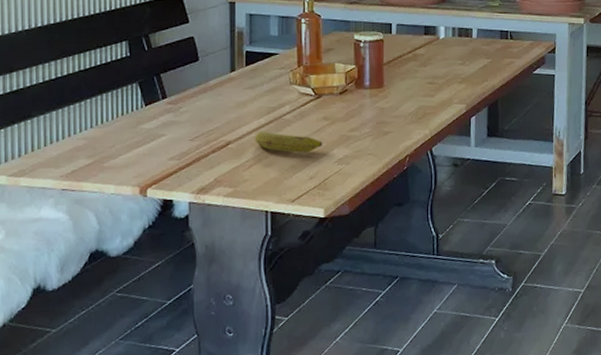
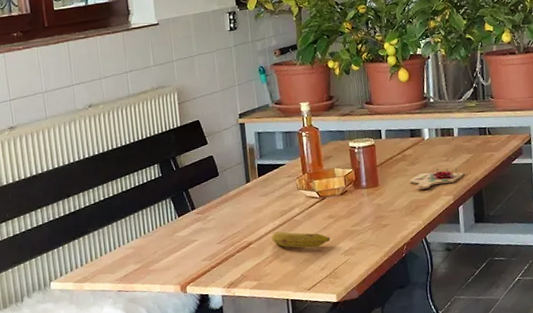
cutting board: none [419,73,480,95] -> present [409,169,465,190]

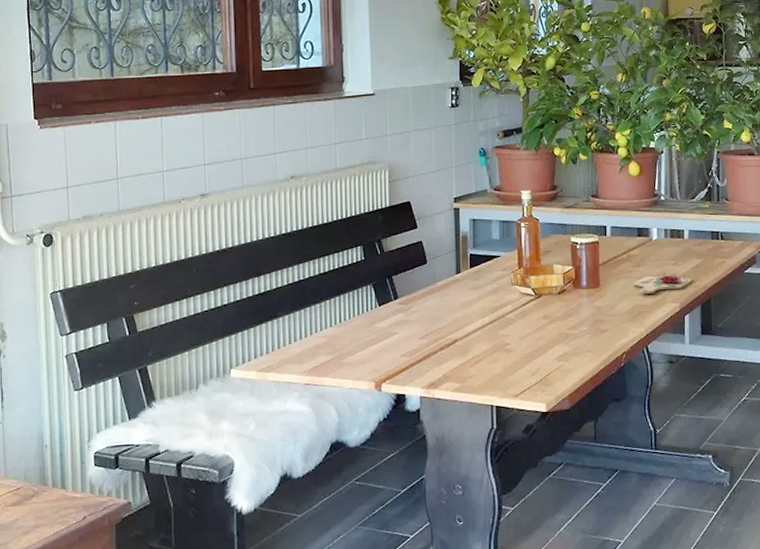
fruit: present [271,231,330,249] -> none [479,329,544,350]

